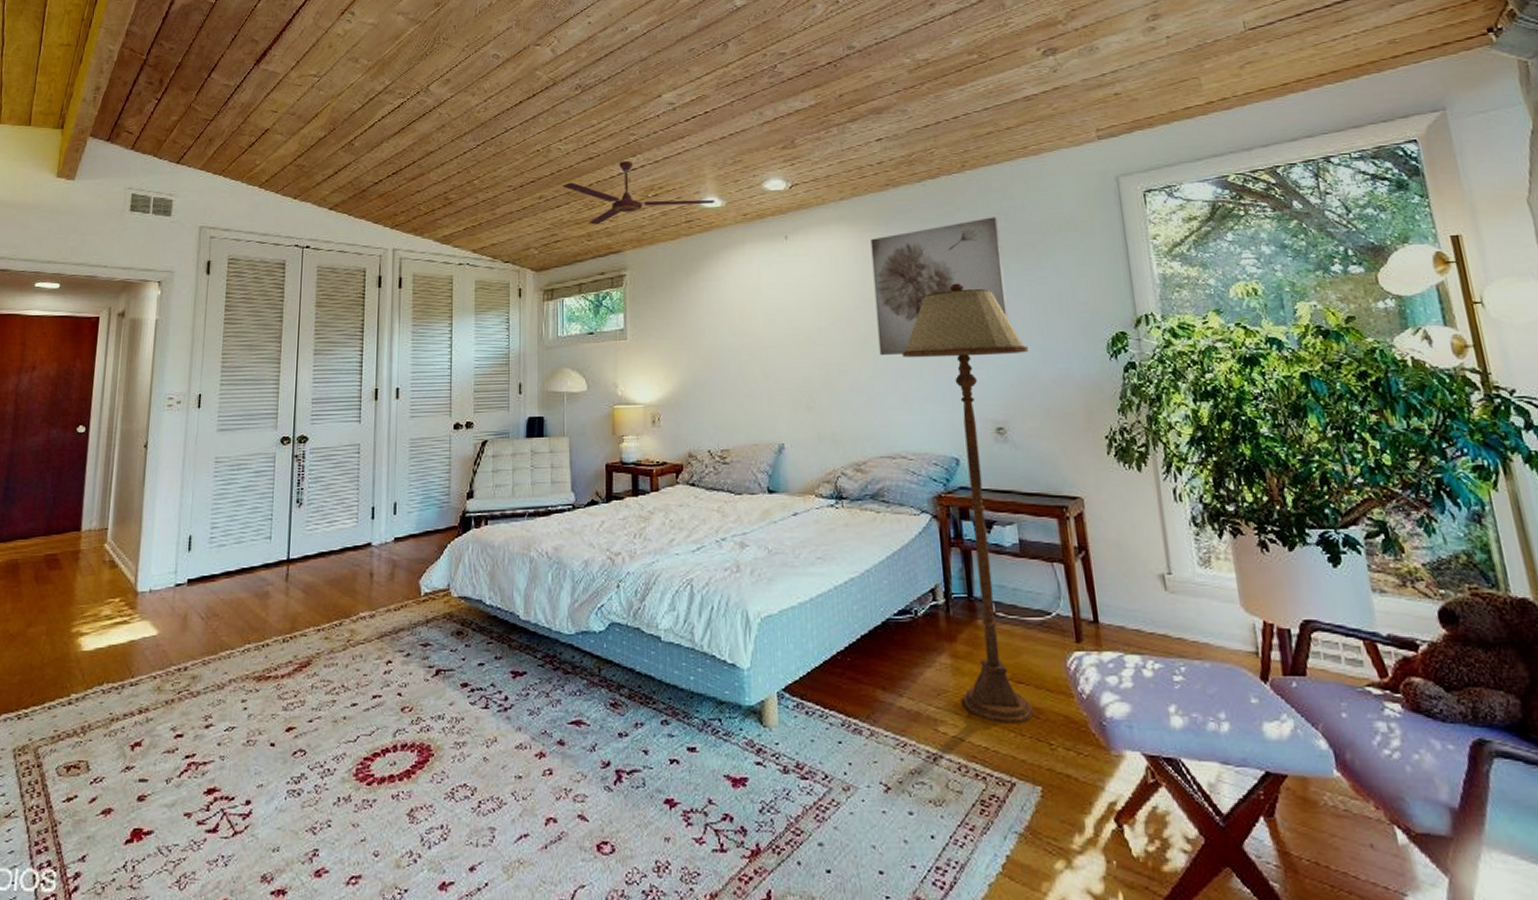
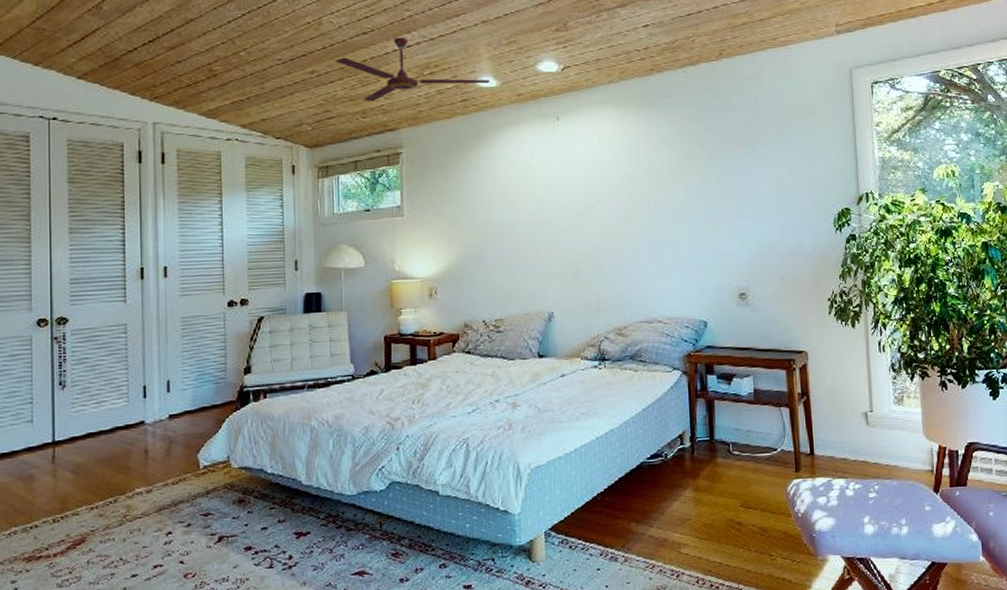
wall art: present [870,217,1009,355] -> none [636,103,754,230]
floor lamp: present [902,283,1034,724] -> none [661,164,769,542]

